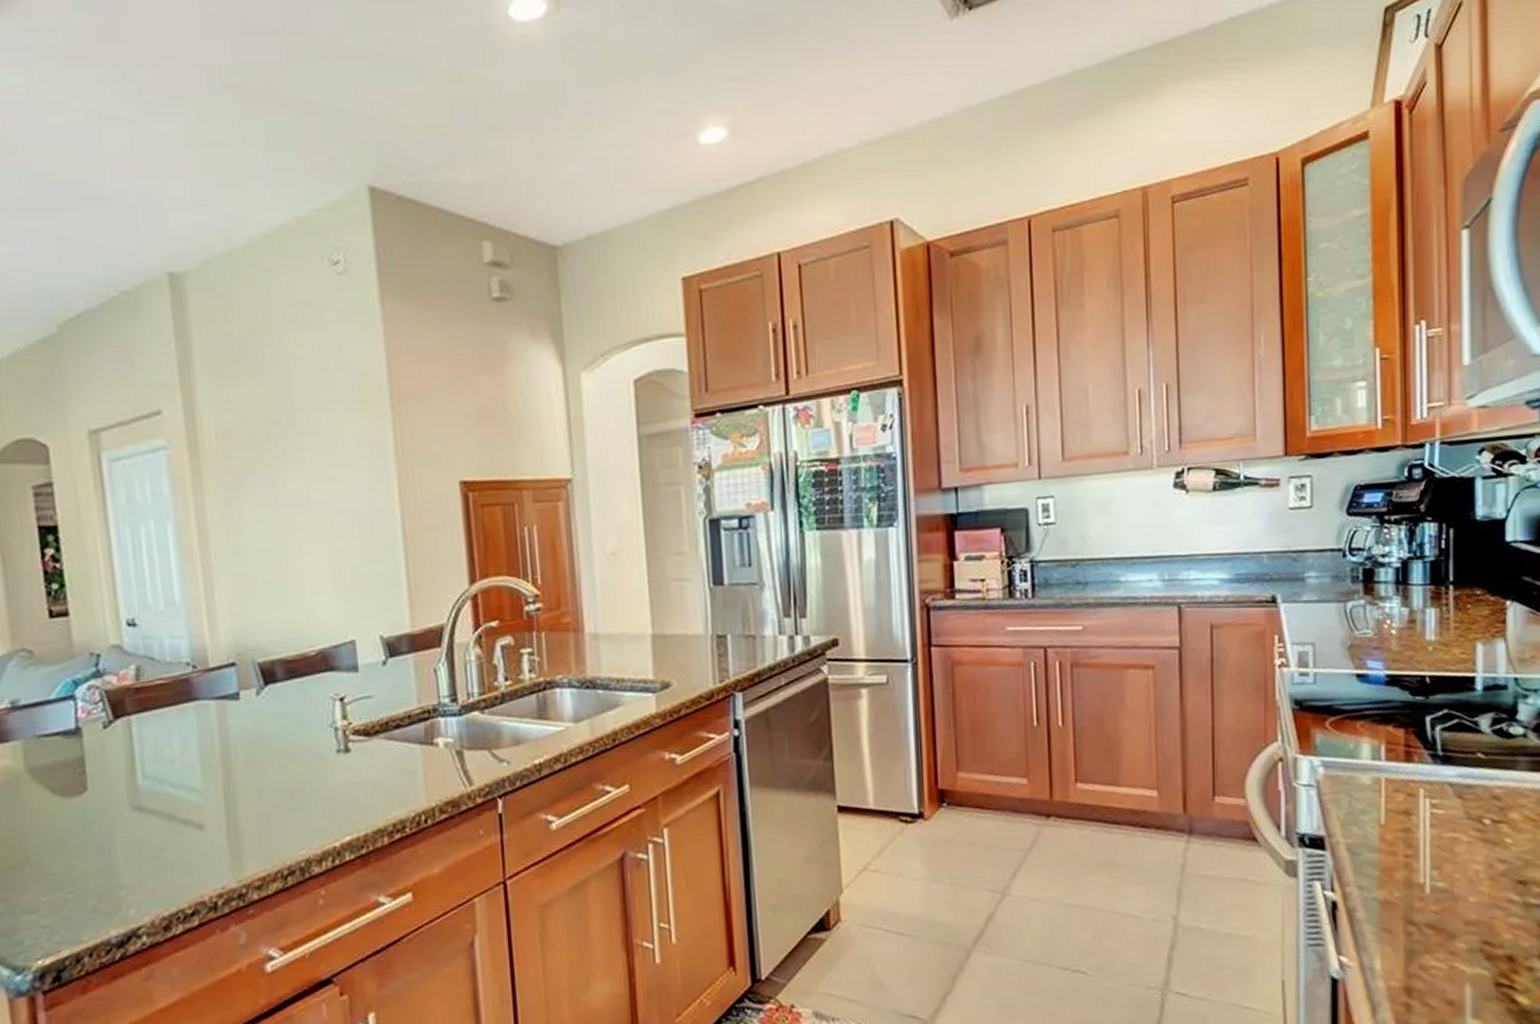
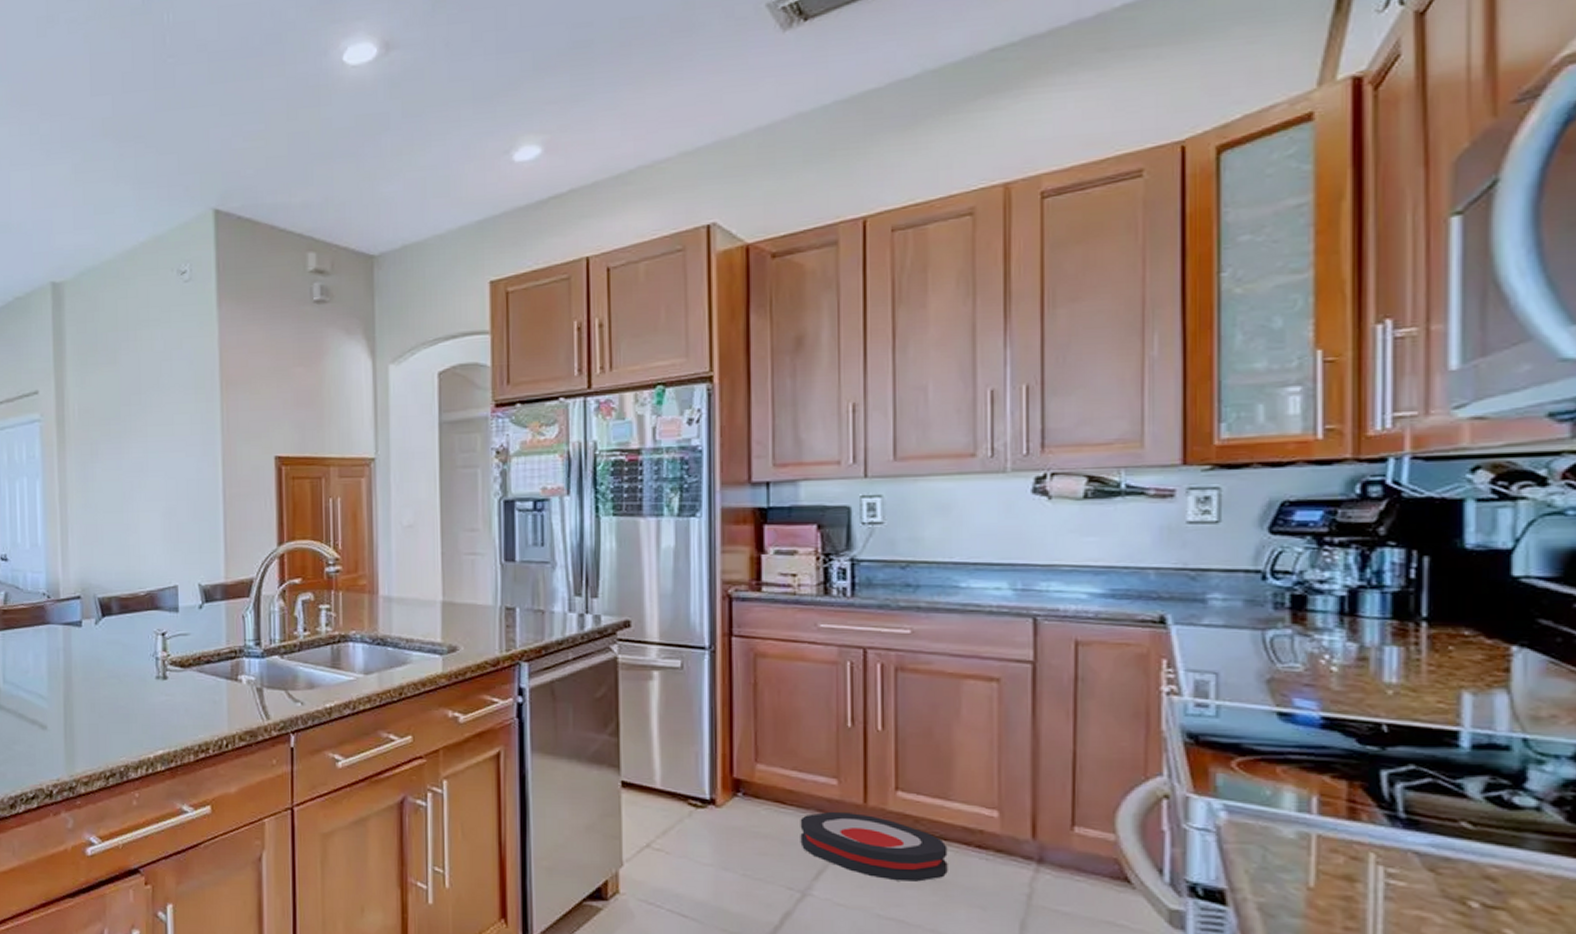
robot vacuum: none [997,809,1120,870] -> present [800,811,948,882]

